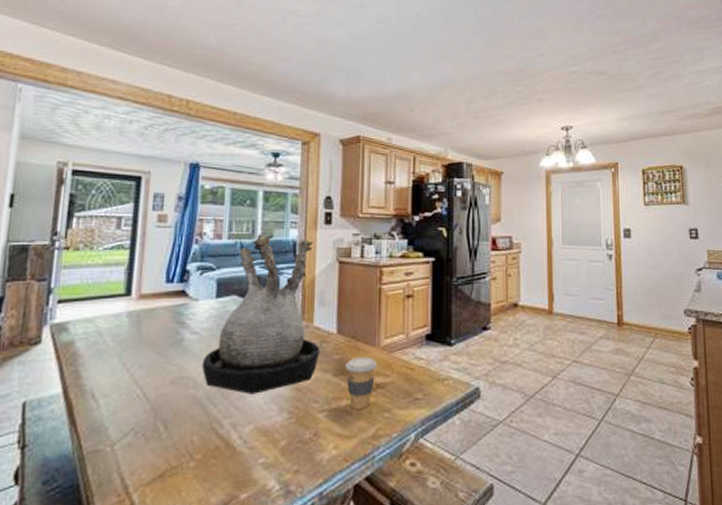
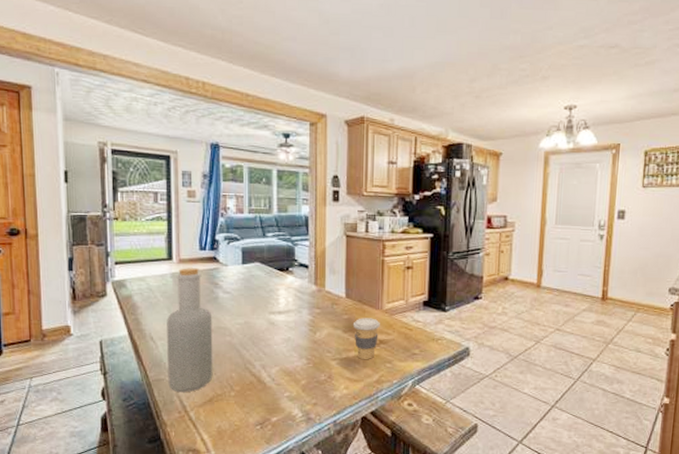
bottle: none [107,304,174,468] -> present [167,268,213,393]
plant: present [202,234,320,394] -> none [235,209,331,343]

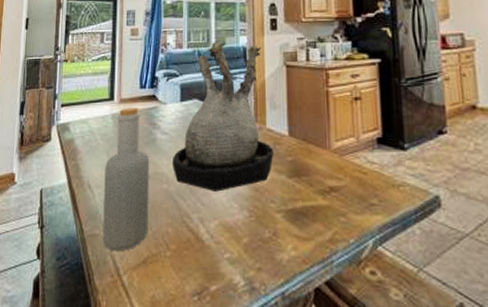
plant: none [235,209,331,343] -> present [173,42,274,192]
coffee cup: present [352,318,380,359] -> none [298,159,329,211]

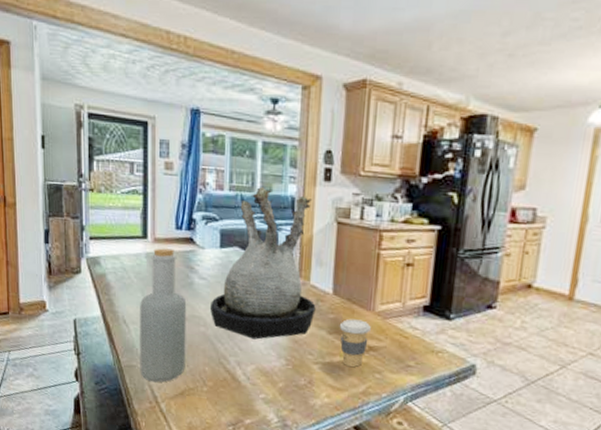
coffee cup: none [298,159,329,211] -> present [339,319,371,367]

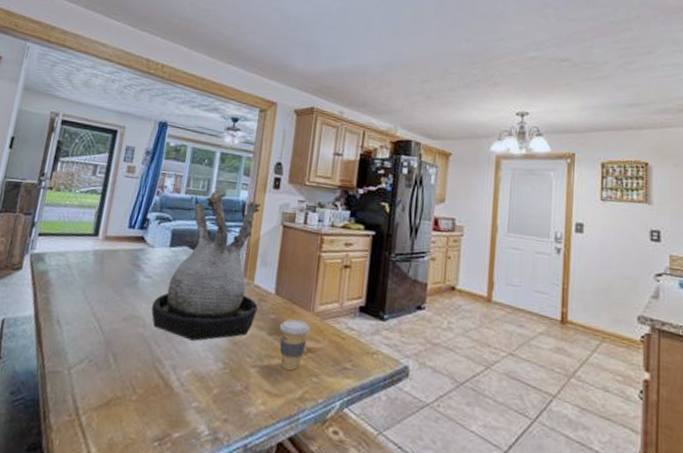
bottle: present [140,248,187,383] -> none [64,245,128,391]

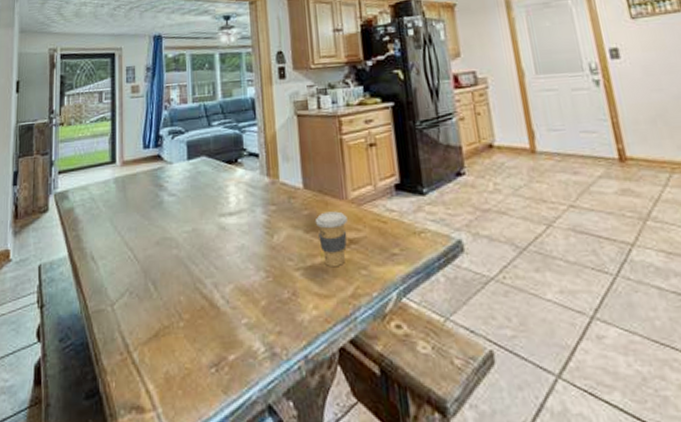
plant: present [151,192,262,341] -> none [182,94,289,254]

